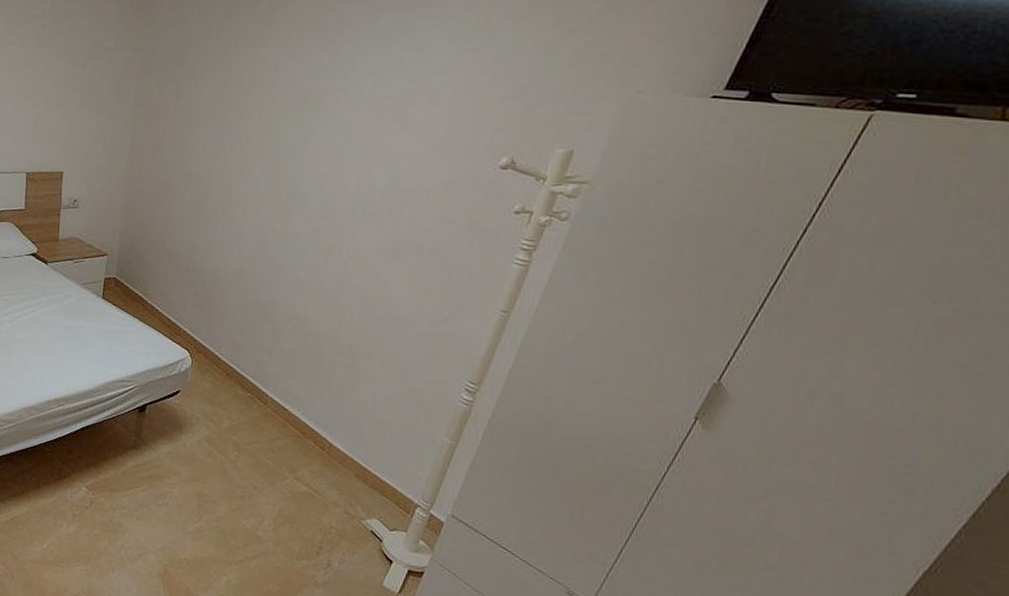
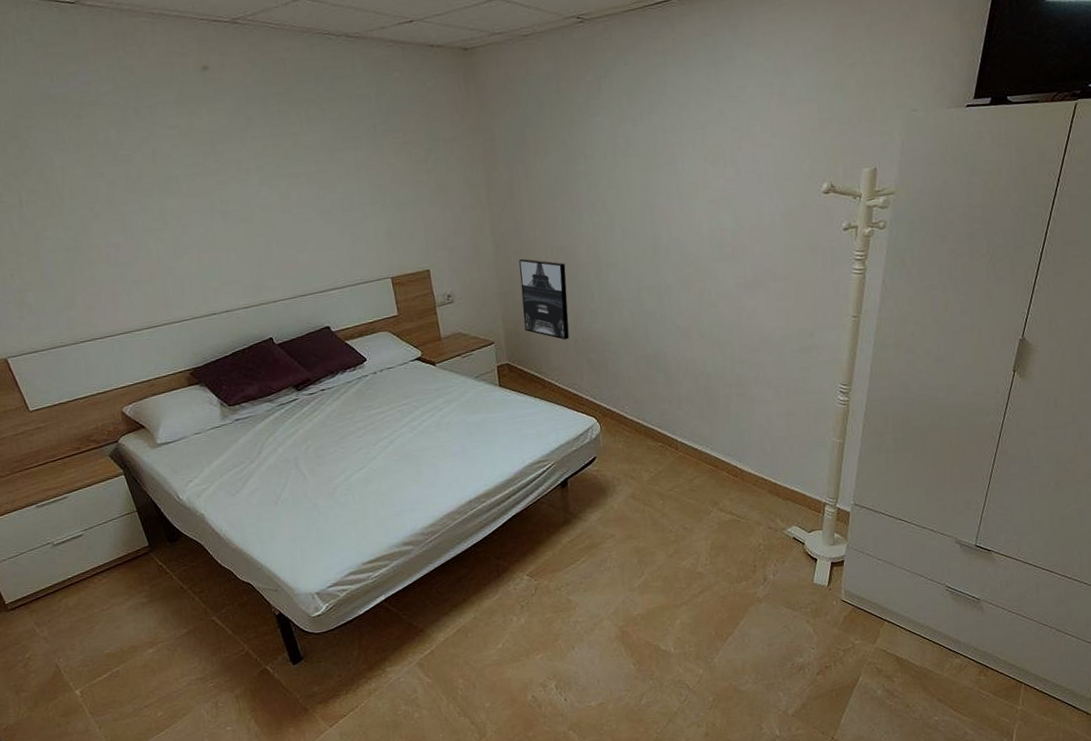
wall art: none [139,177,195,268] -> present [519,258,570,340]

